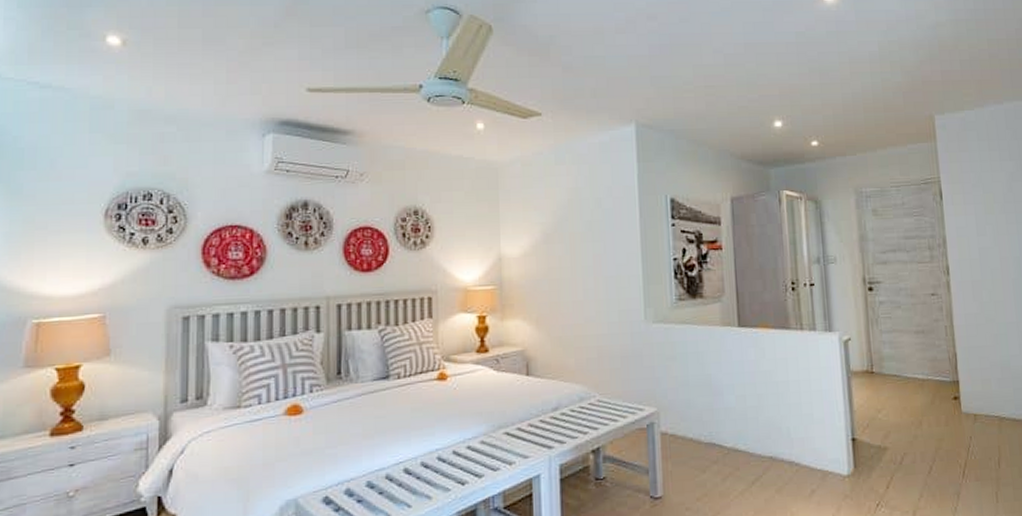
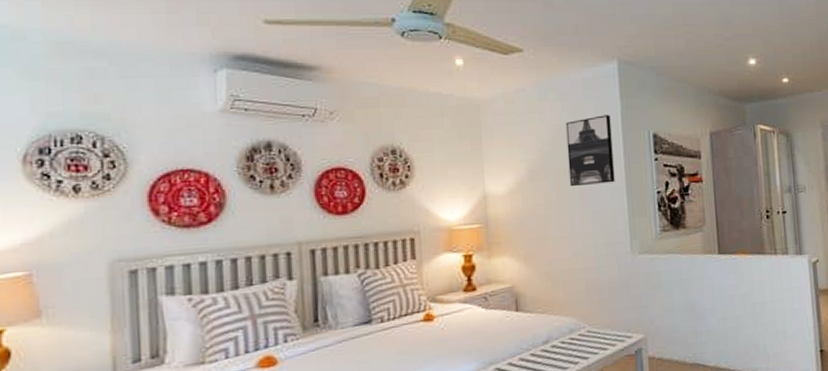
wall art: none [581,178,630,251] -> present [565,115,615,187]

